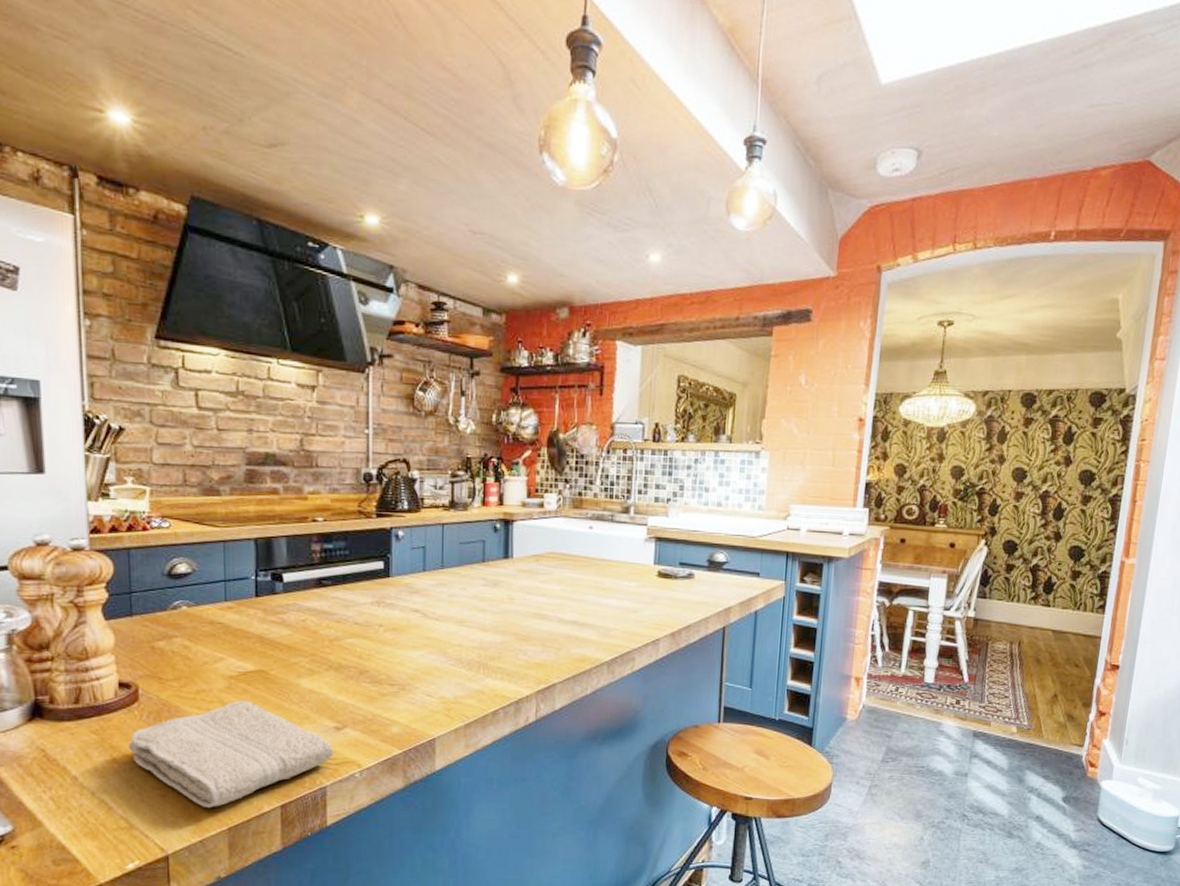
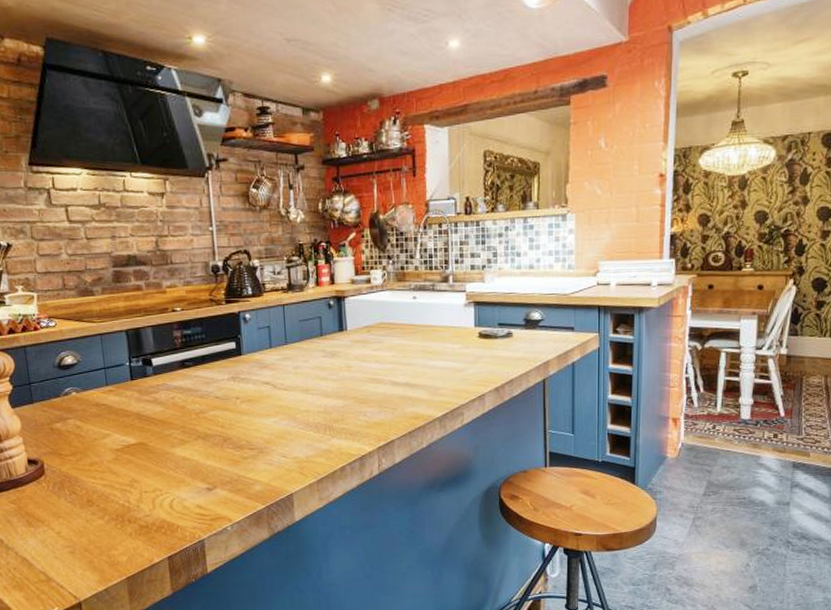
washcloth: present [127,700,334,808] -> none [40,469,208,562]

